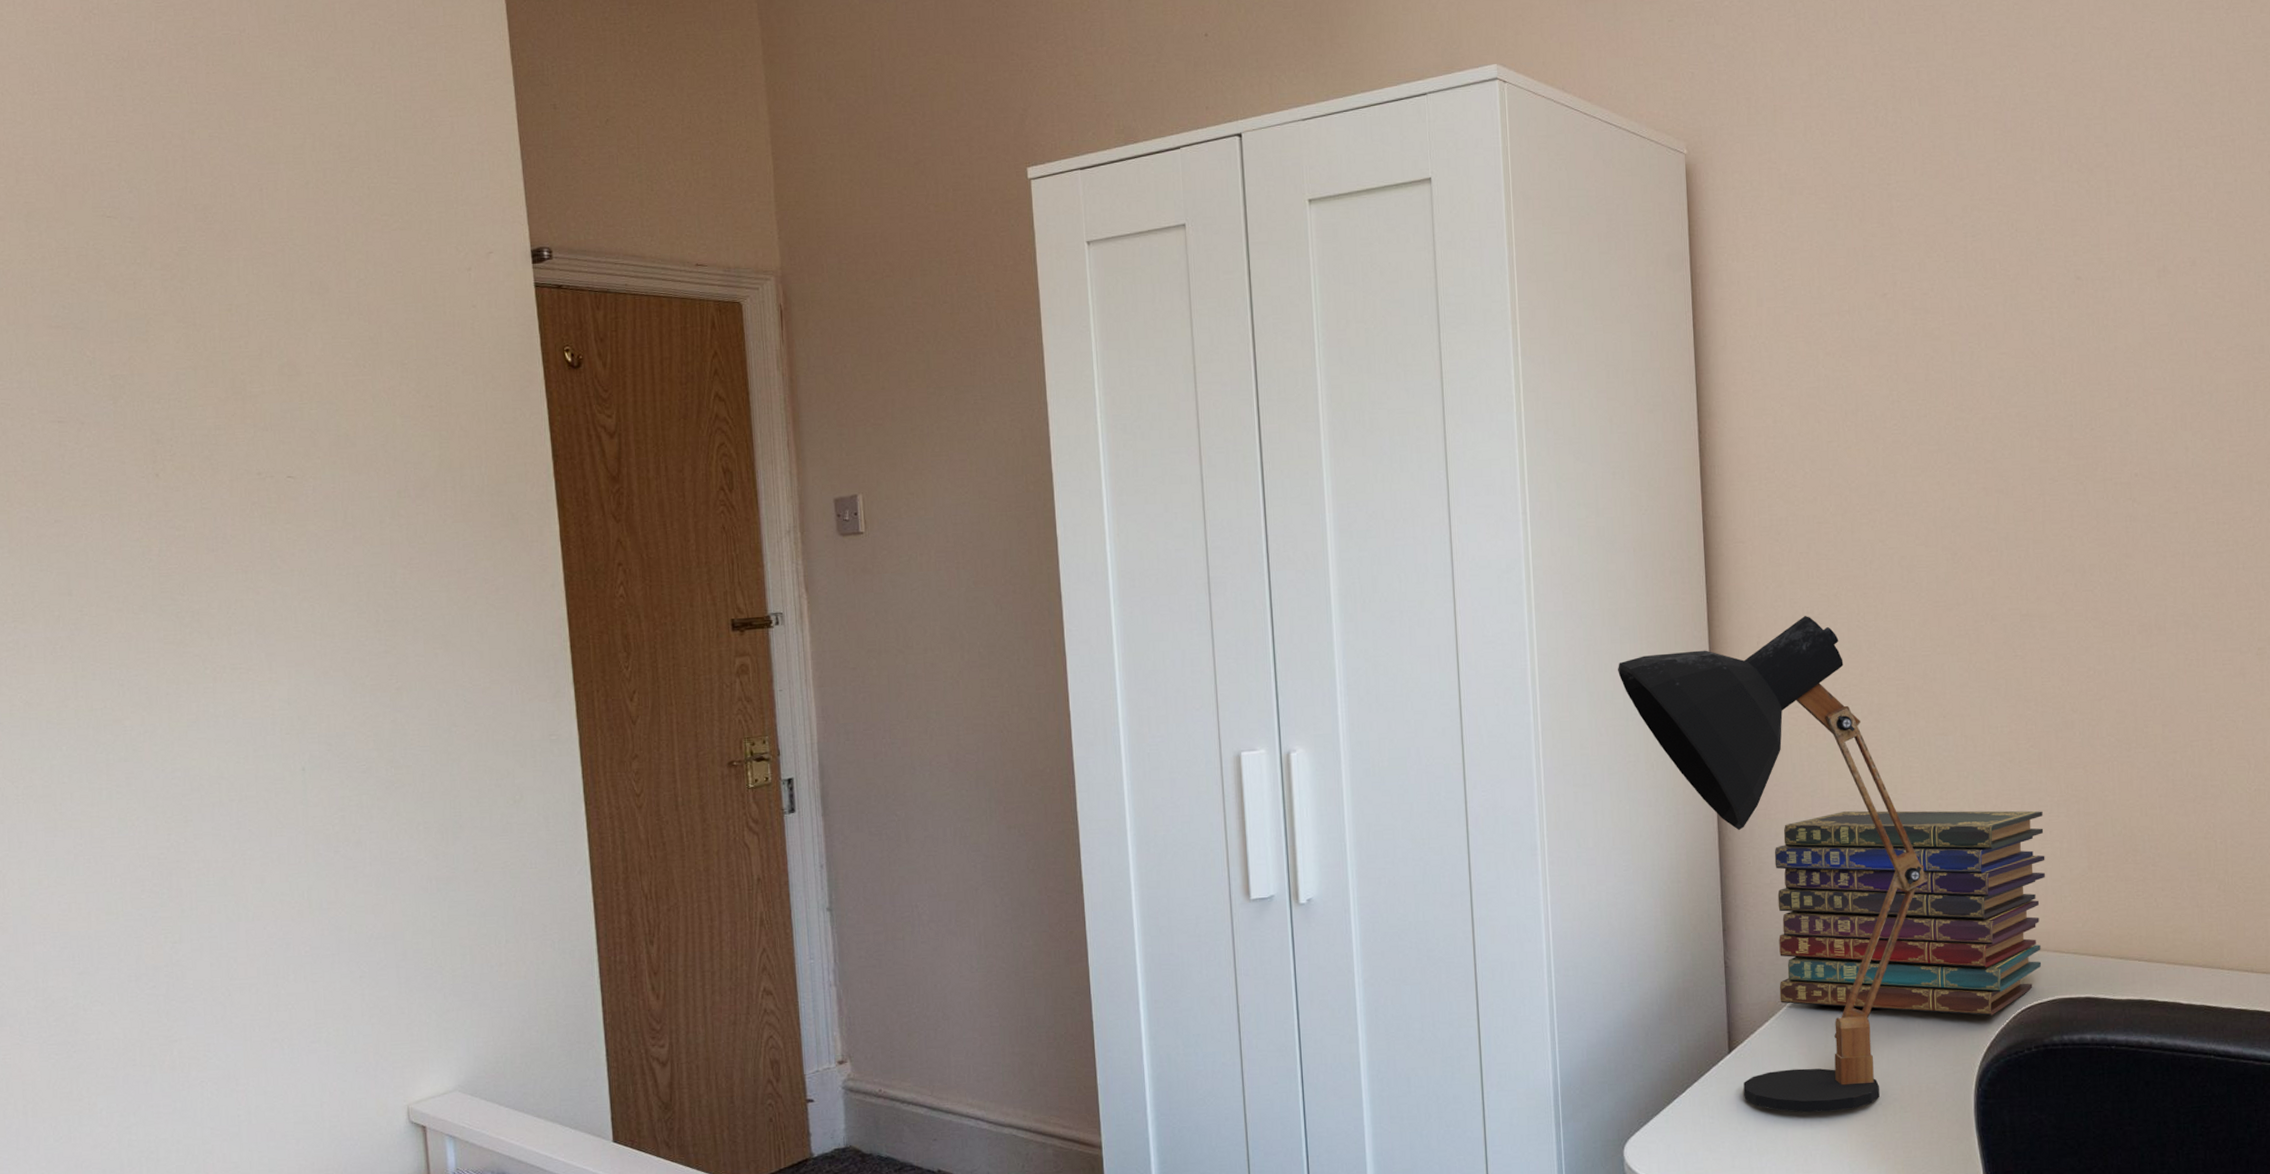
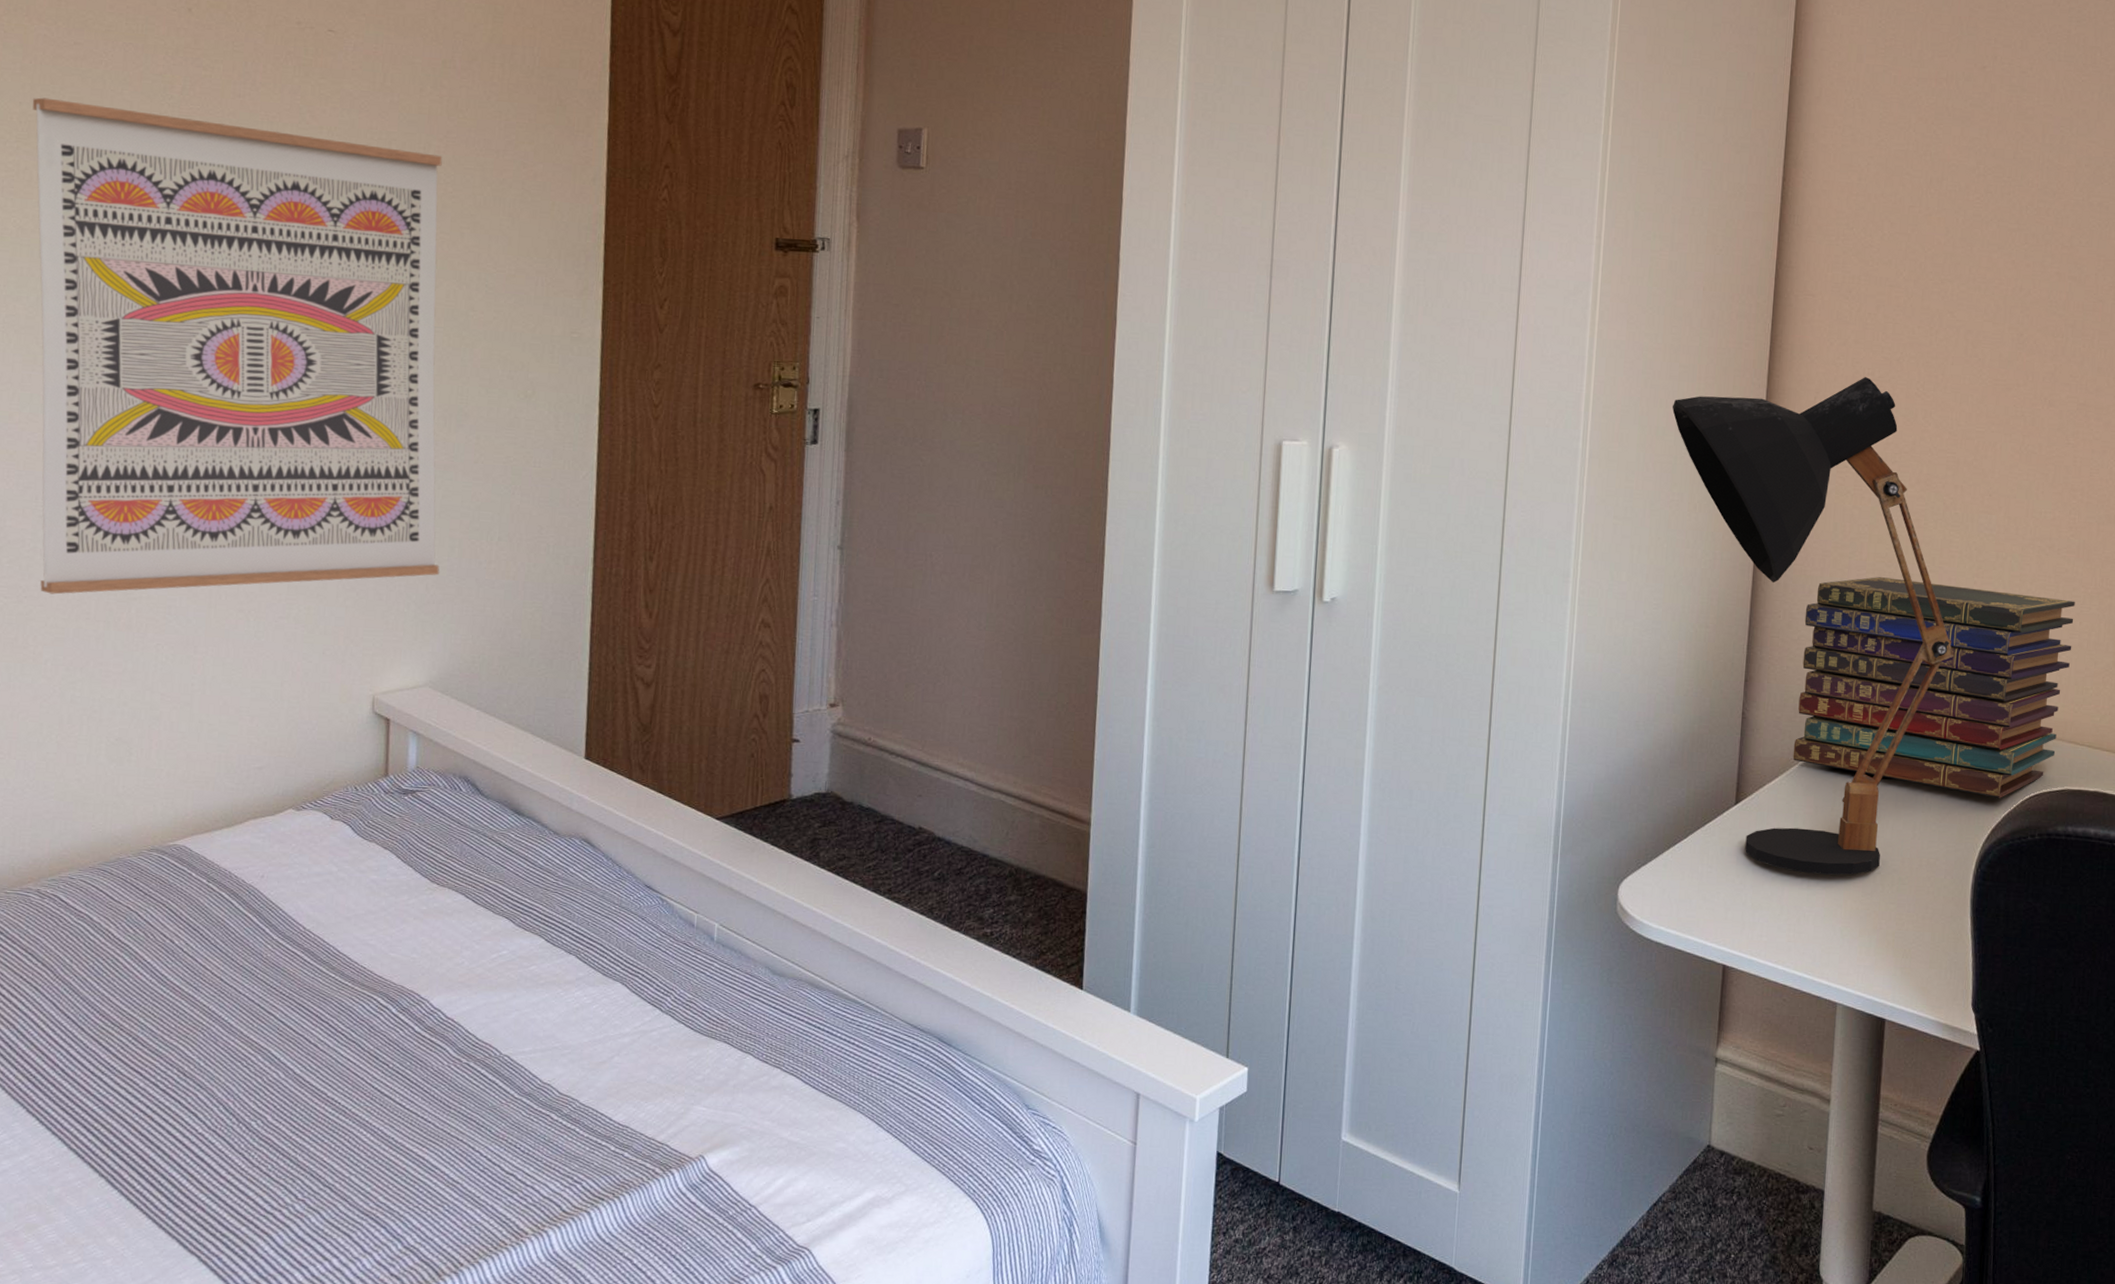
wall art: none [23,576,455,1046] -> present [32,97,442,595]

